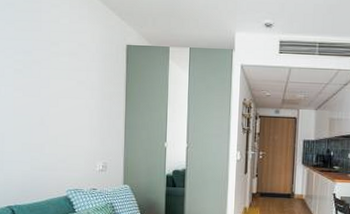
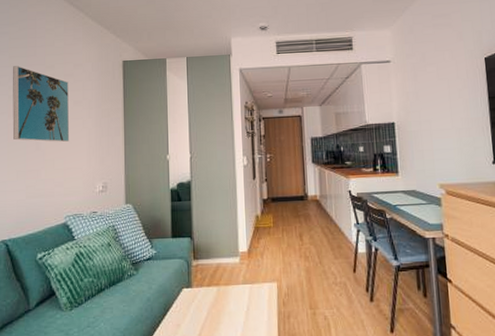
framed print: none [18,39,73,120] -> present [12,66,70,142]

